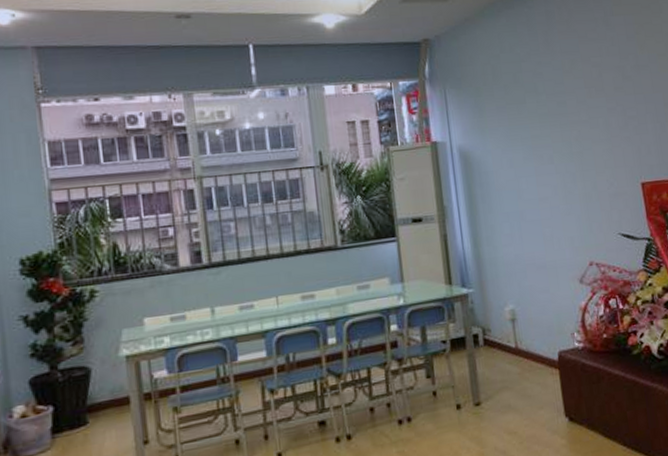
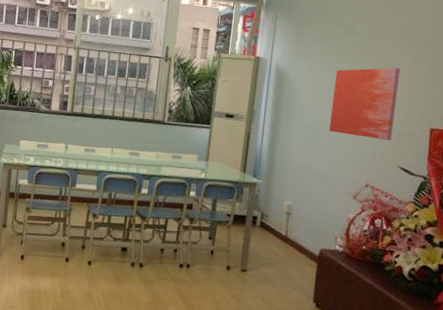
wall art: none [527,123,605,212] -> present [329,67,401,140]

